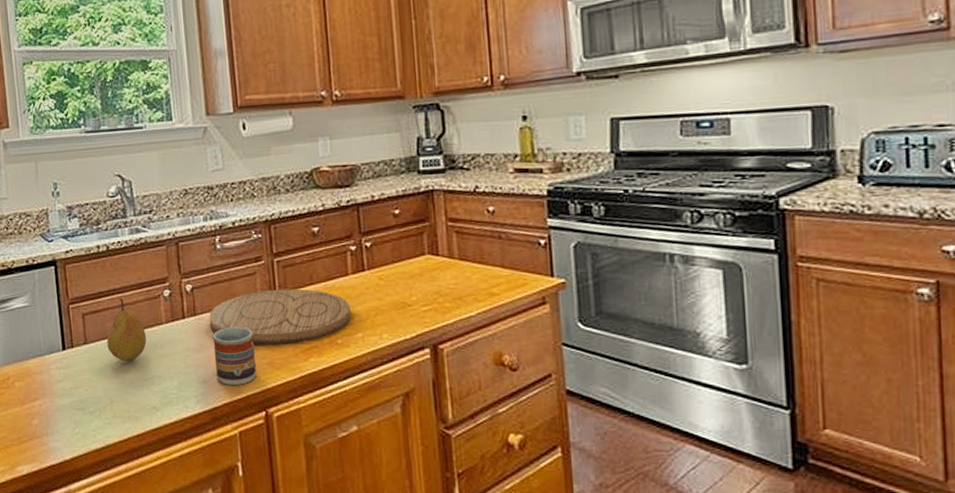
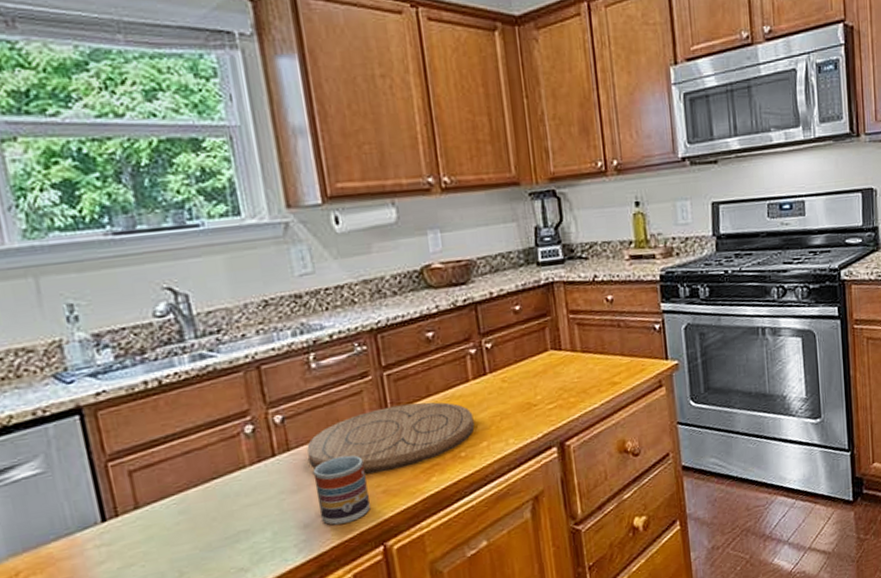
fruit: present [106,297,147,361] -> none [167,443,226,522]

